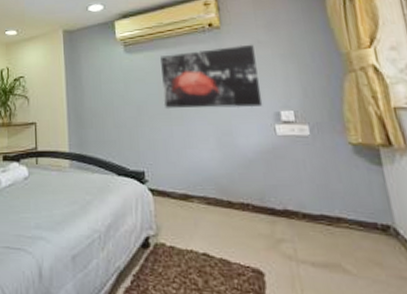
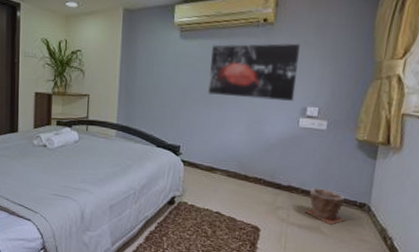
plant pot: none [313,209,371,259] -> present [305,187,345,225]

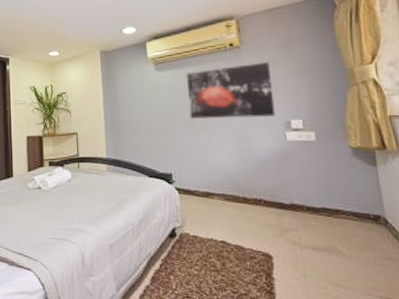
plant pot: present [305,187,345,225] -> none [316,203,363,244]

